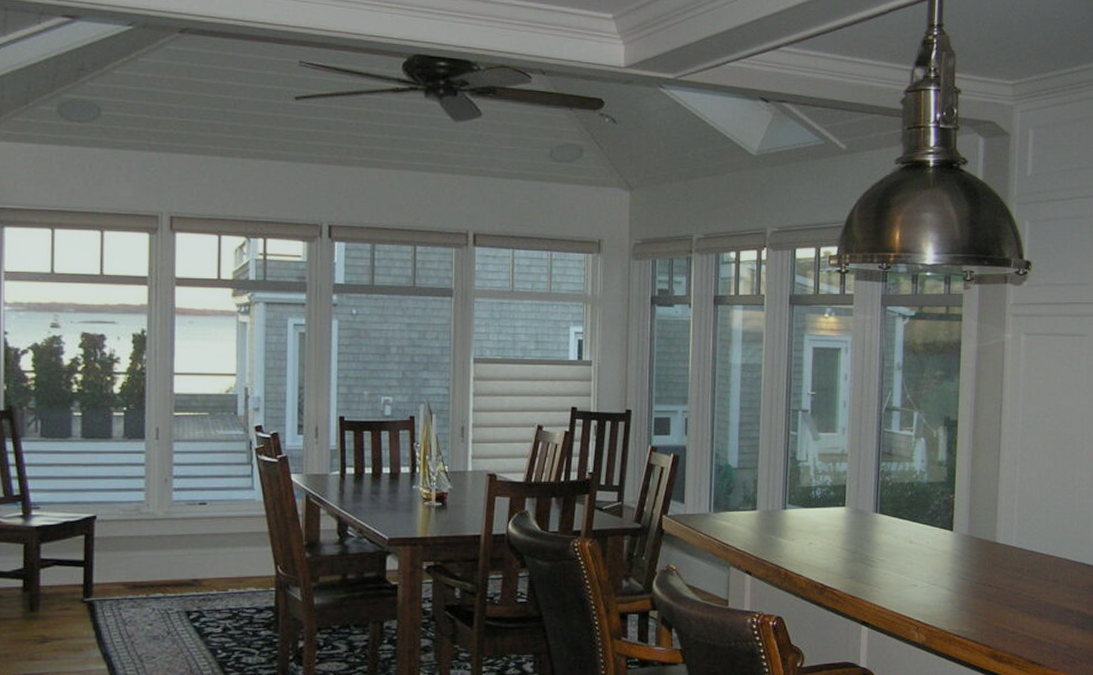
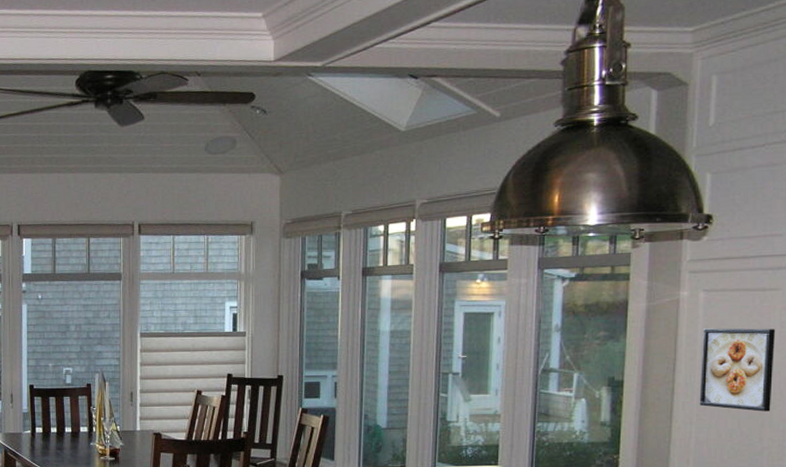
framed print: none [1022,370,1084,452] -> present [699,328,776,412]

